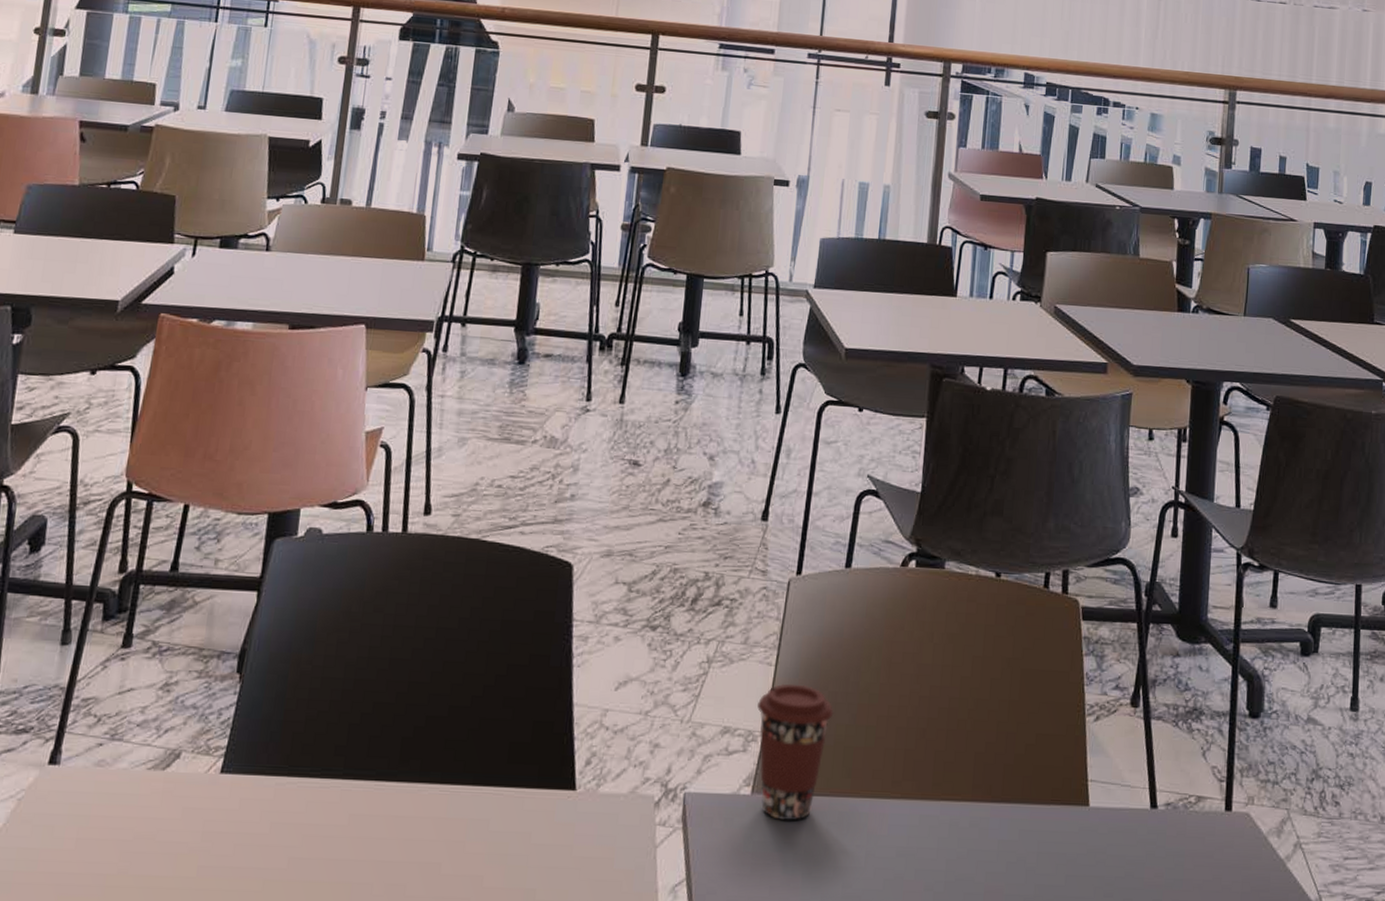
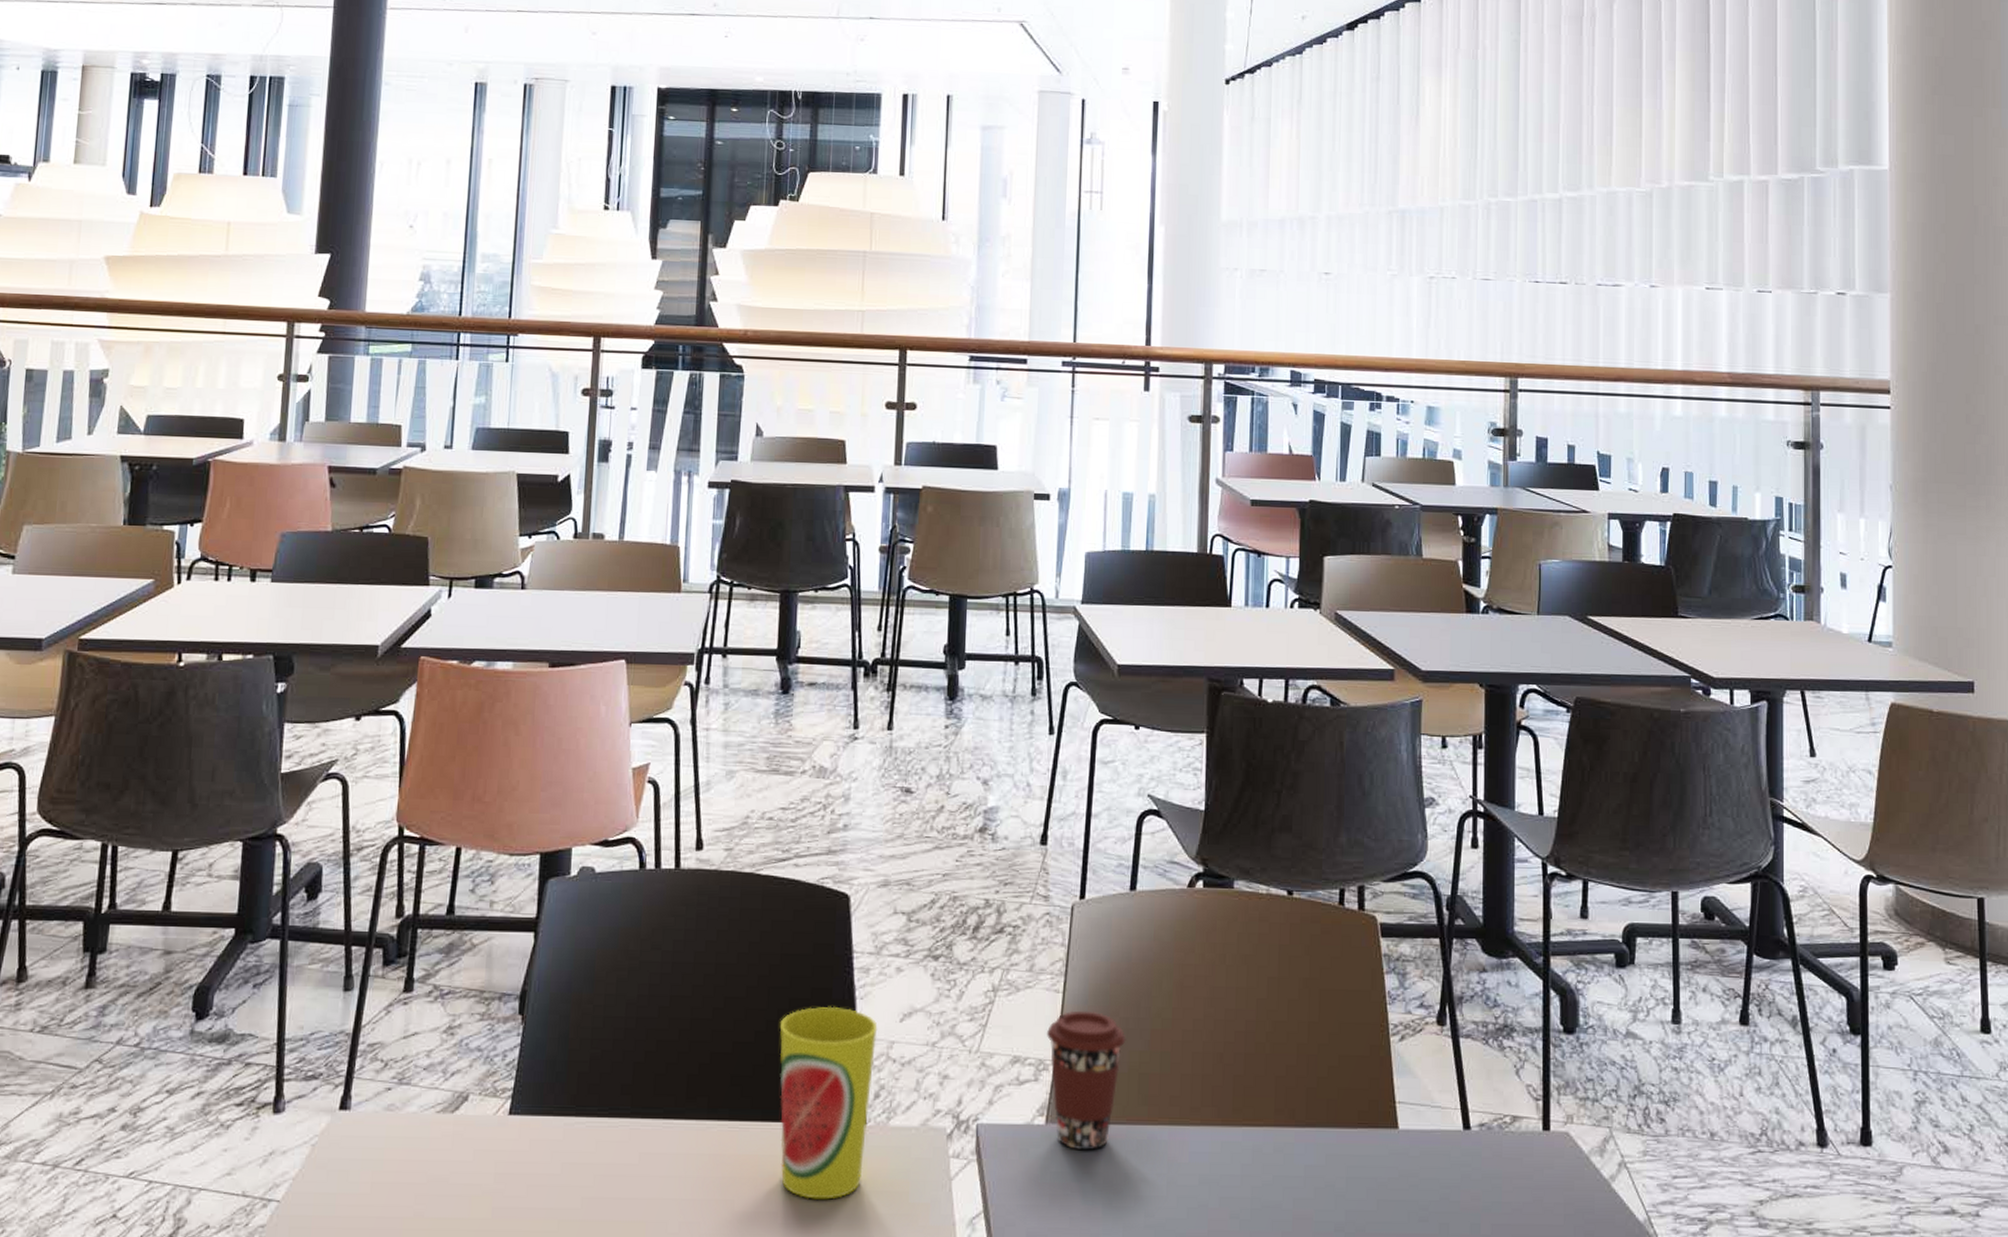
cup: none [489,673,593,865] -> present [779,1006,878,1200]

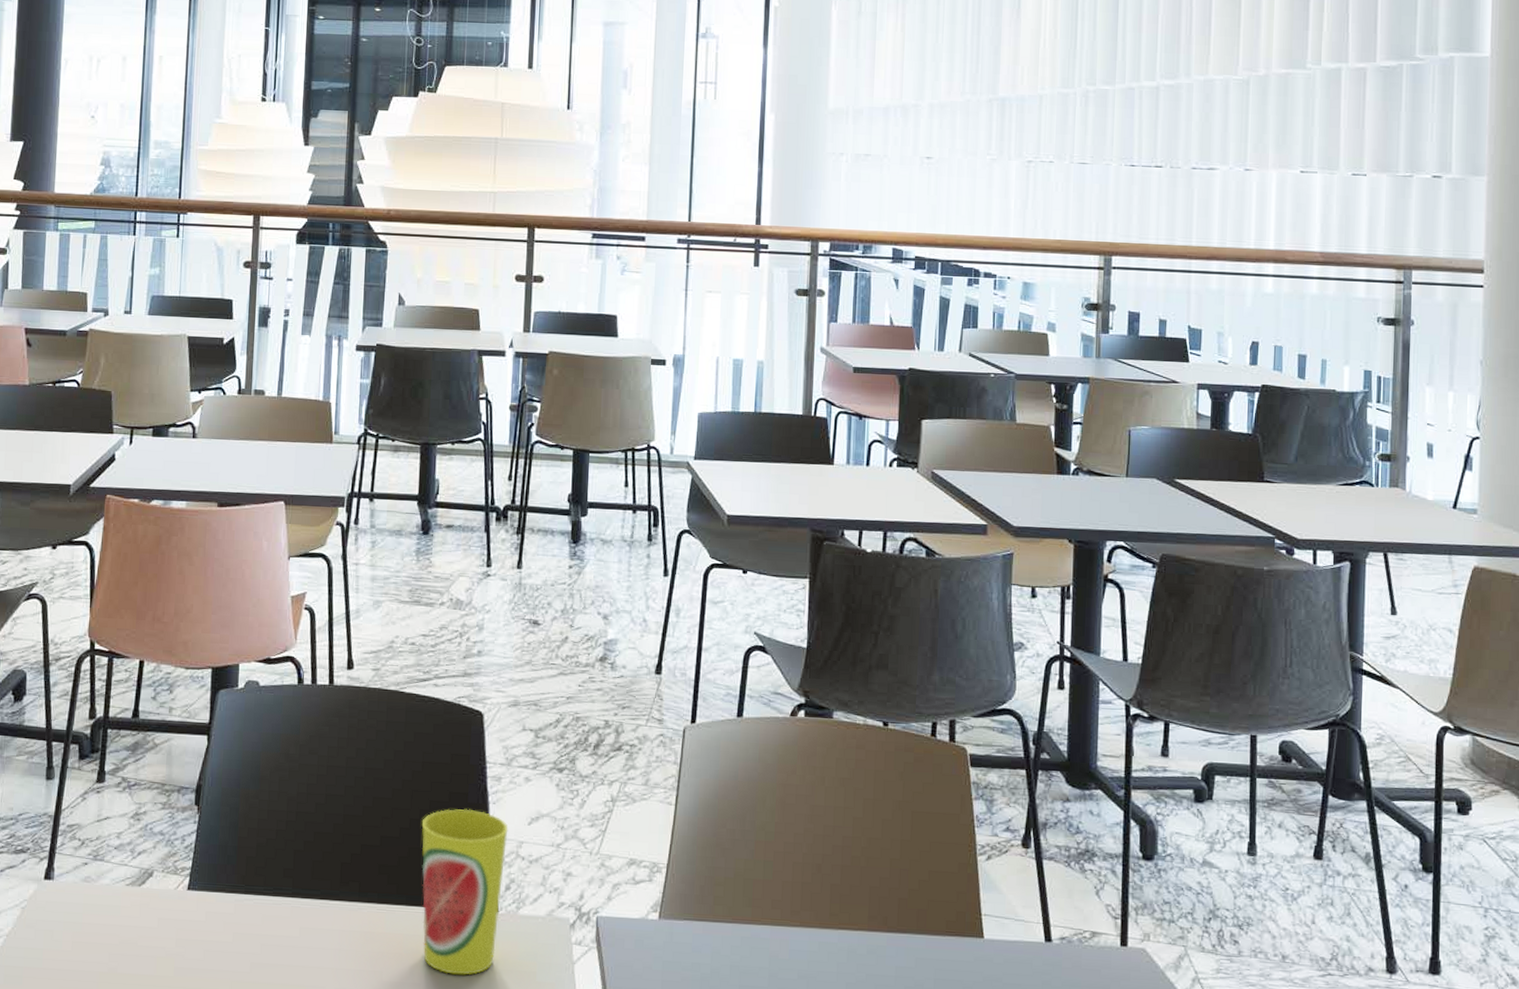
coffee cup: present [1047,1010,1126,1150] -> none [660,821,733,944]

